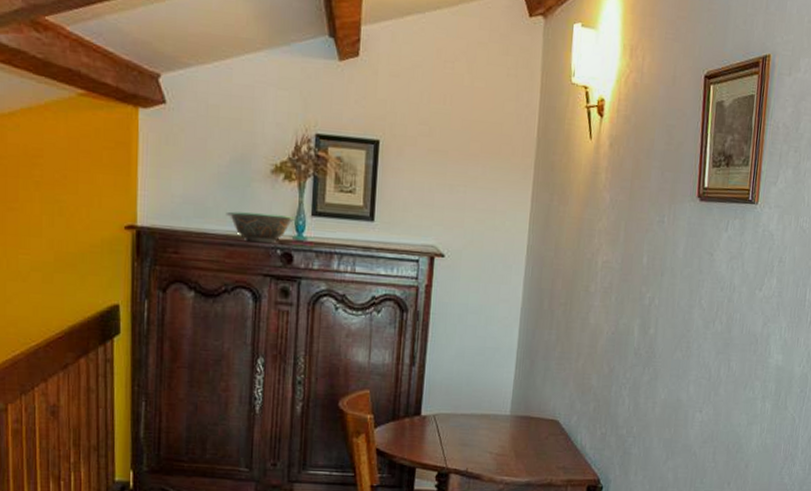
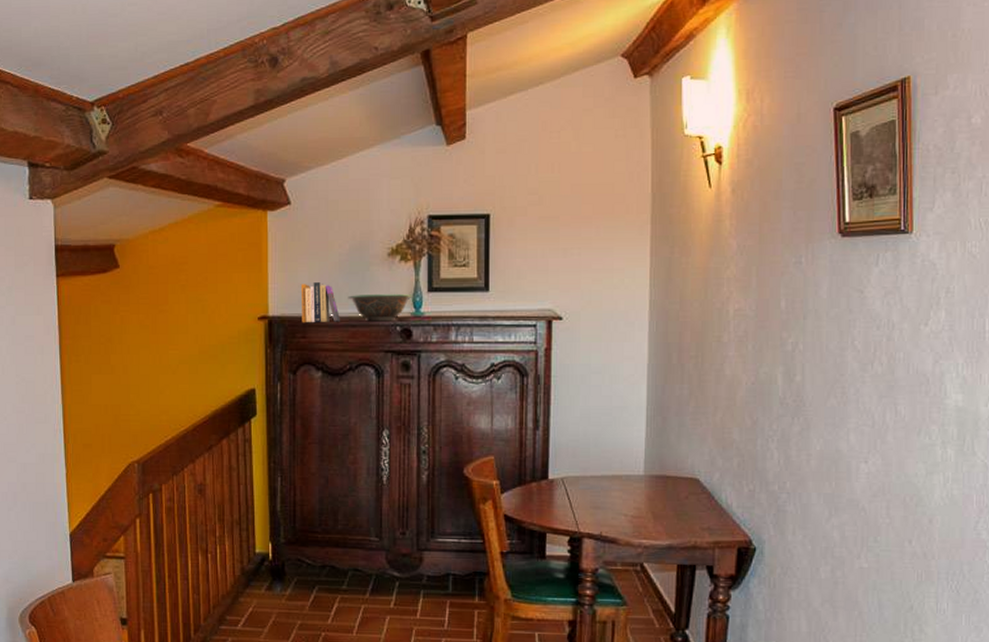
books: none [174,193,218,241] -> present [300,282,341,323]

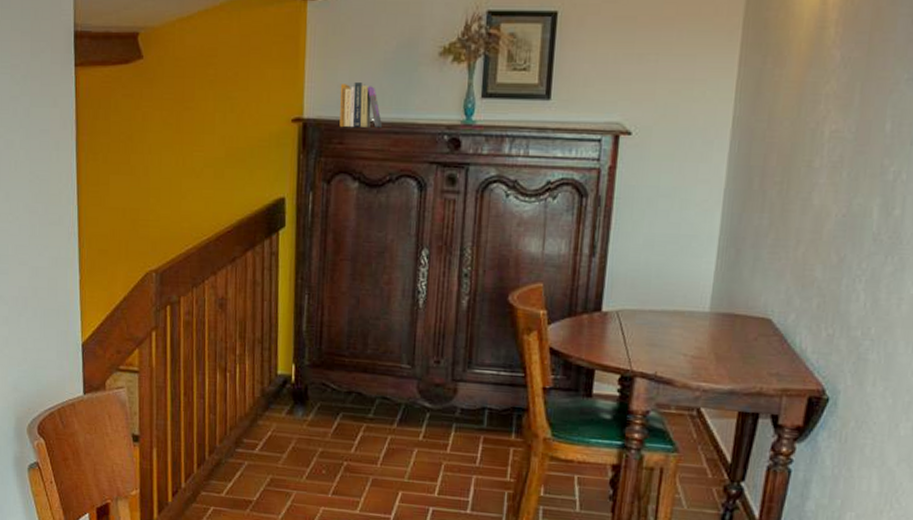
decorative bowl: present [348,293,413,322] -> none [391,97,465,130]

